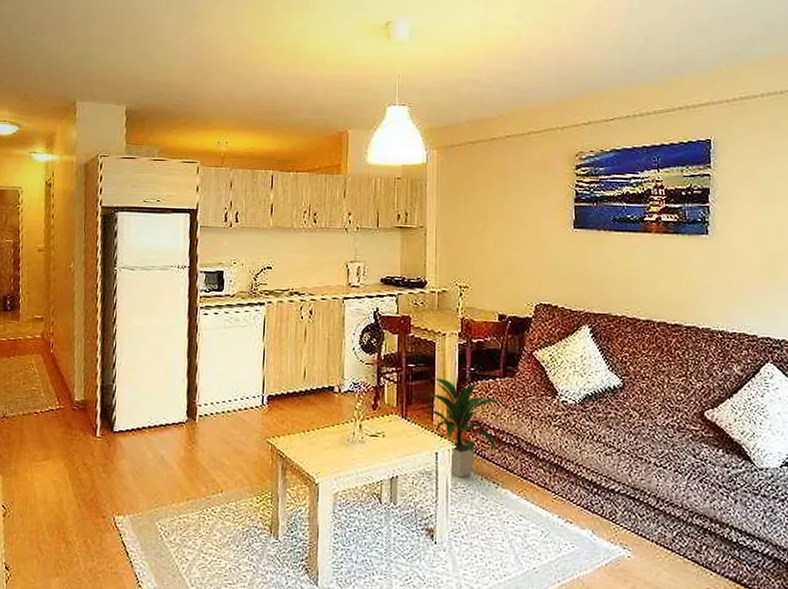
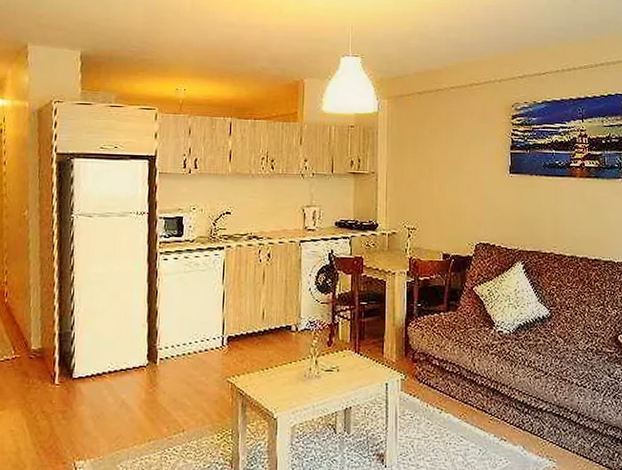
indoor plant: present [426,377,504,478] -> none [377,314,448,406]

